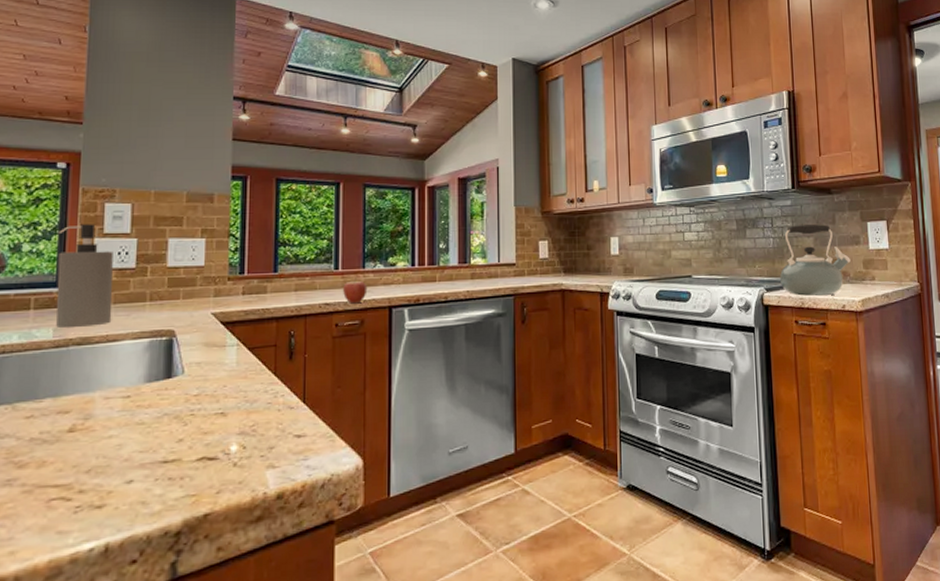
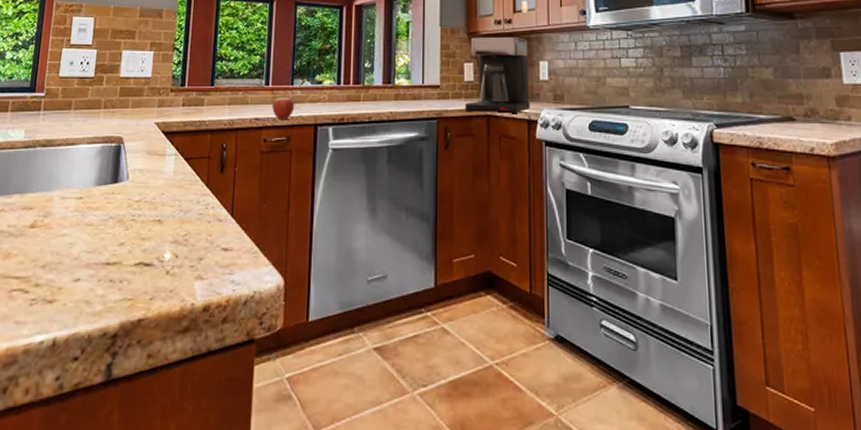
soap dispenser: present [56,224,113,329] -> none [27,35,77,131]
coffee maker: none [540,215,602,288] -> present [465,37,530,114]
kettle: present [779,224,851,297] -> none [732,53,820,136]

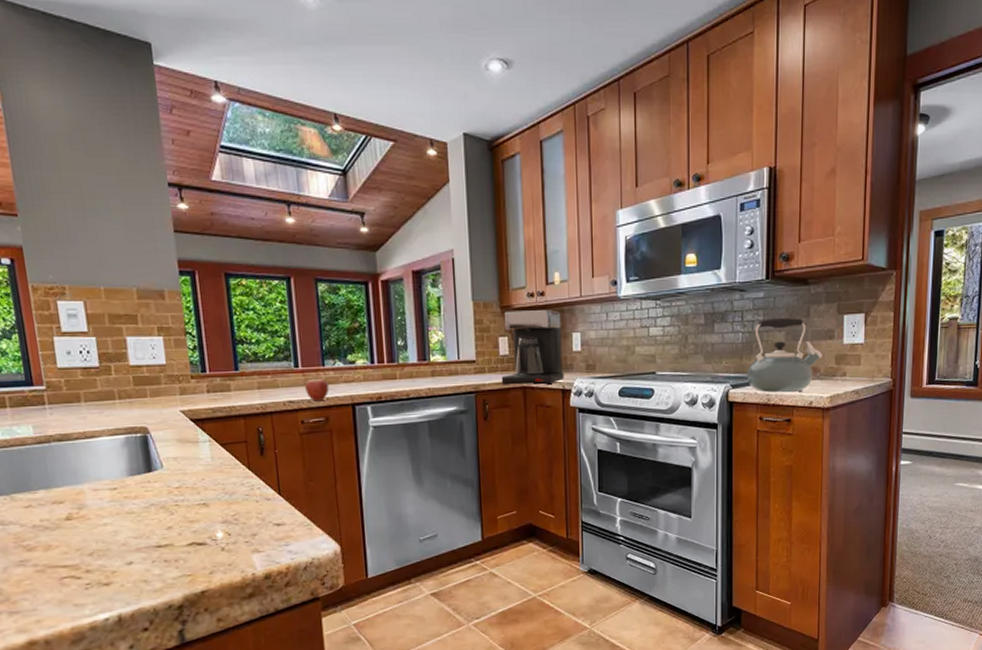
kettle: none [732,53,820,136] -> present [746,318,822,393]

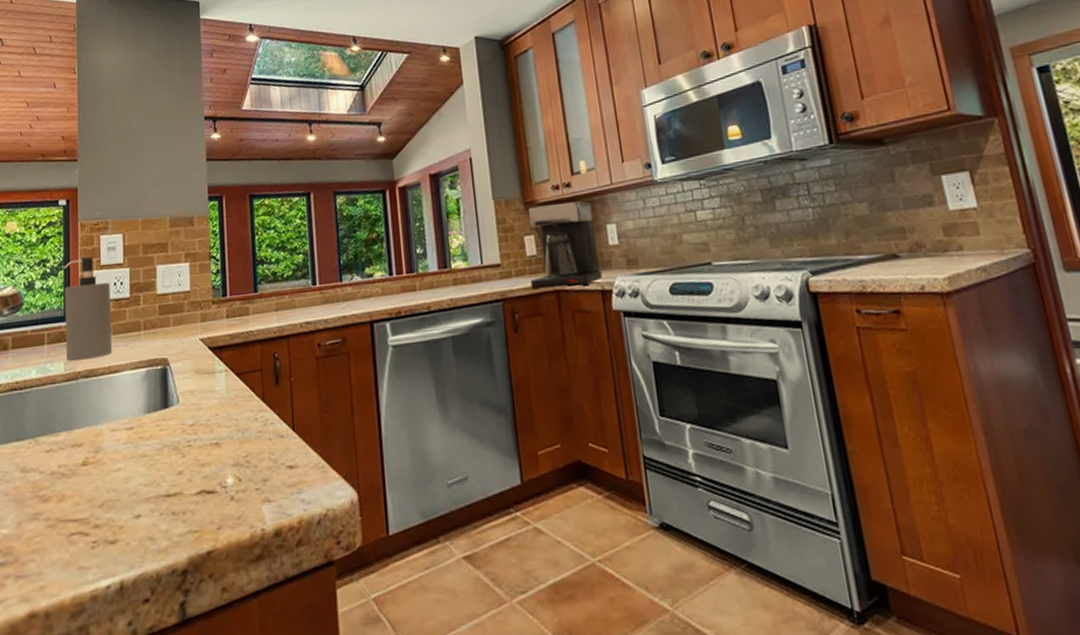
soap dispenser: none [17,322,86,426] -> present [63,257,113,362]
fruit: present [305,374,330,402] -> none [322,291,347,321]
kettle: present [746,318,822,393] -> none [827,184,925,278]

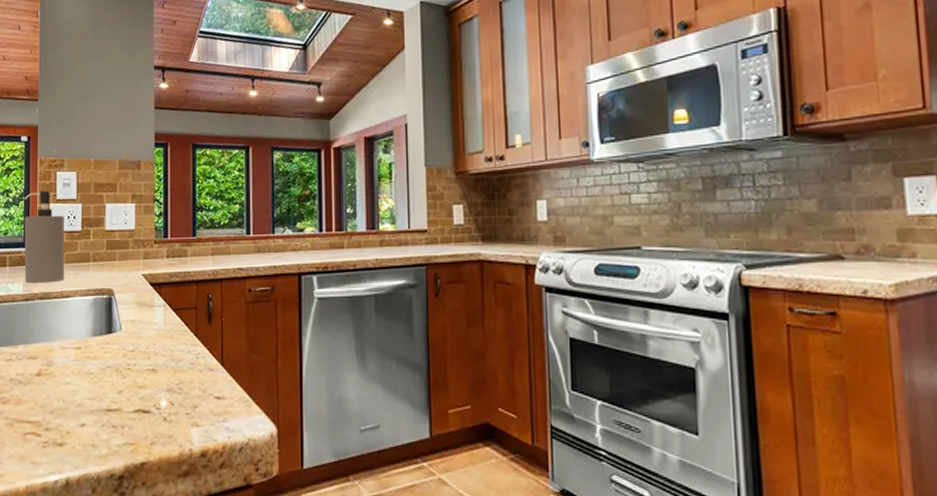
coffee maker: present [528,201,603,290] -> none [455,175,527,259]

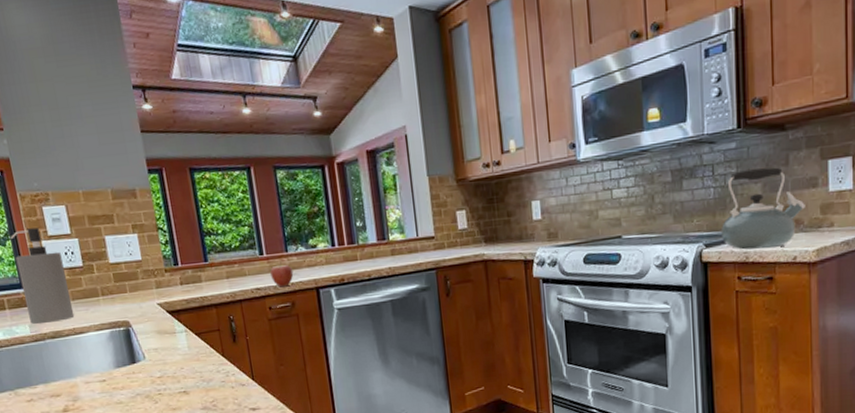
fruit: none [255,241,278,270] -> present [270,260,294,287]
kettle: none [765,182,876,277] -> present [720,167,805,250]

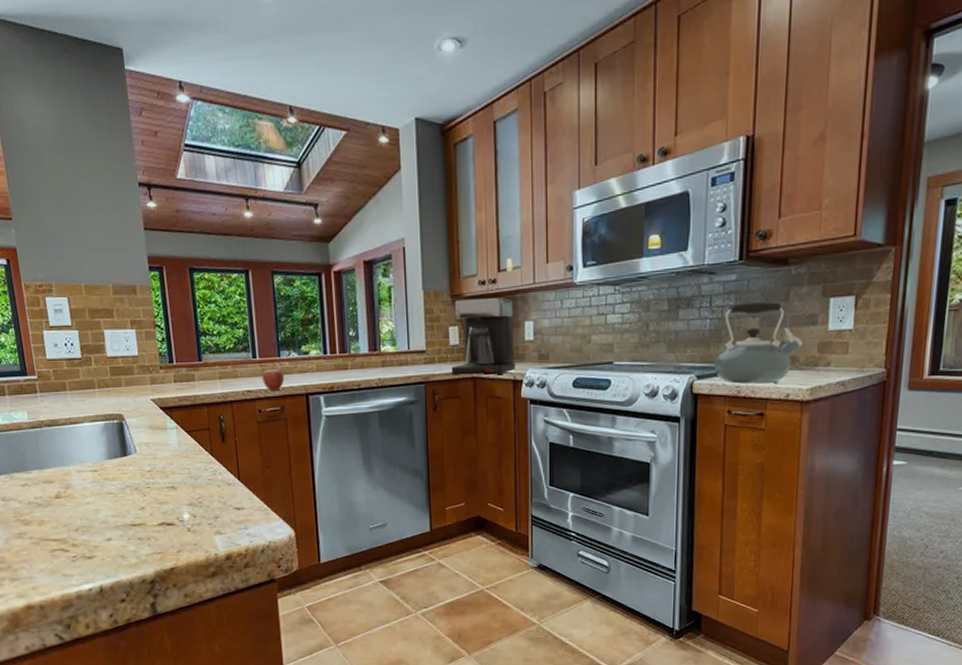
soap dispenser: present [10,227,75,325] -> none [13,317,71,412]
coffee maker: none [460,179,526,260] -> present [451,298,515,376]

